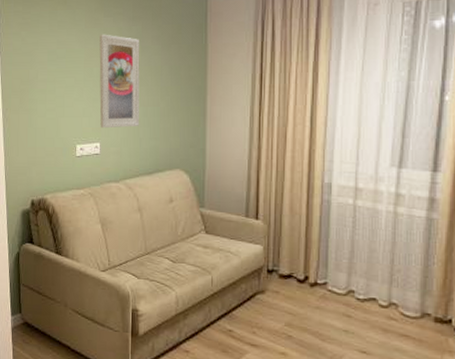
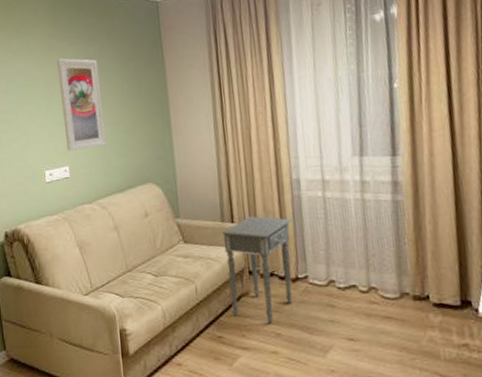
side table: none [244,215,318,325] -> present [221,216,293,324]

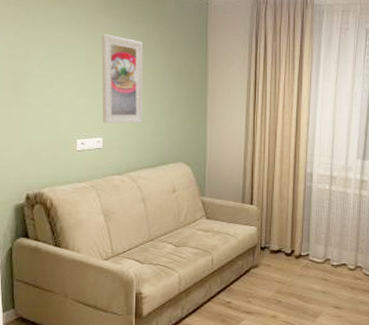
side table: present [221,216,293,324] -> none [241,201,302,293]

